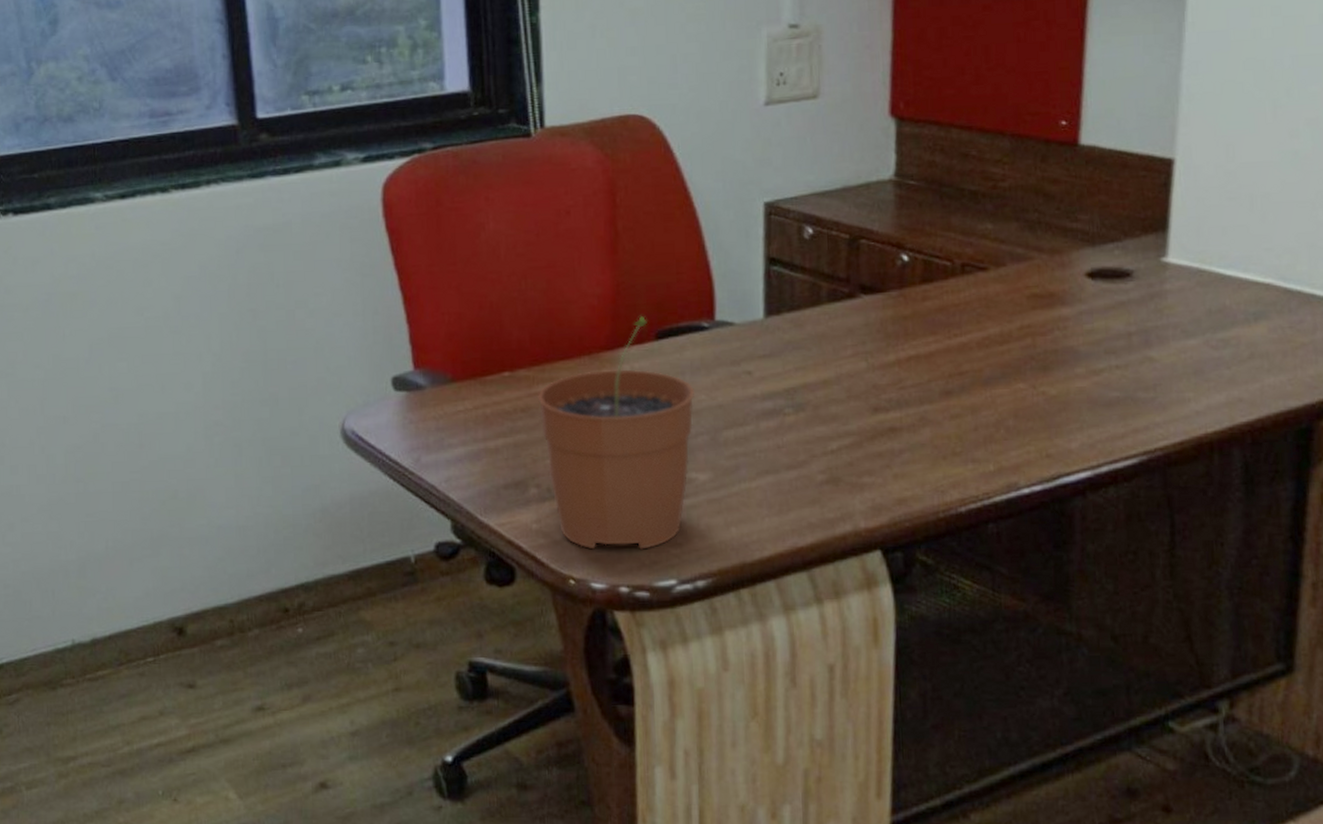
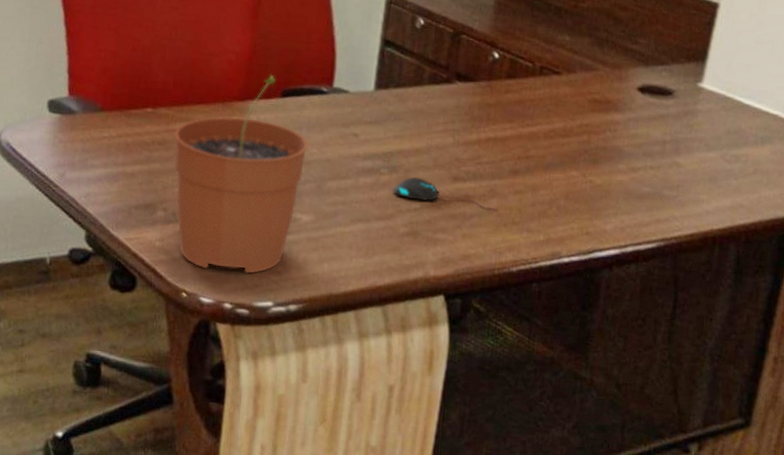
mouse: none [802,414,933,441] -> present [393,177,498,210]

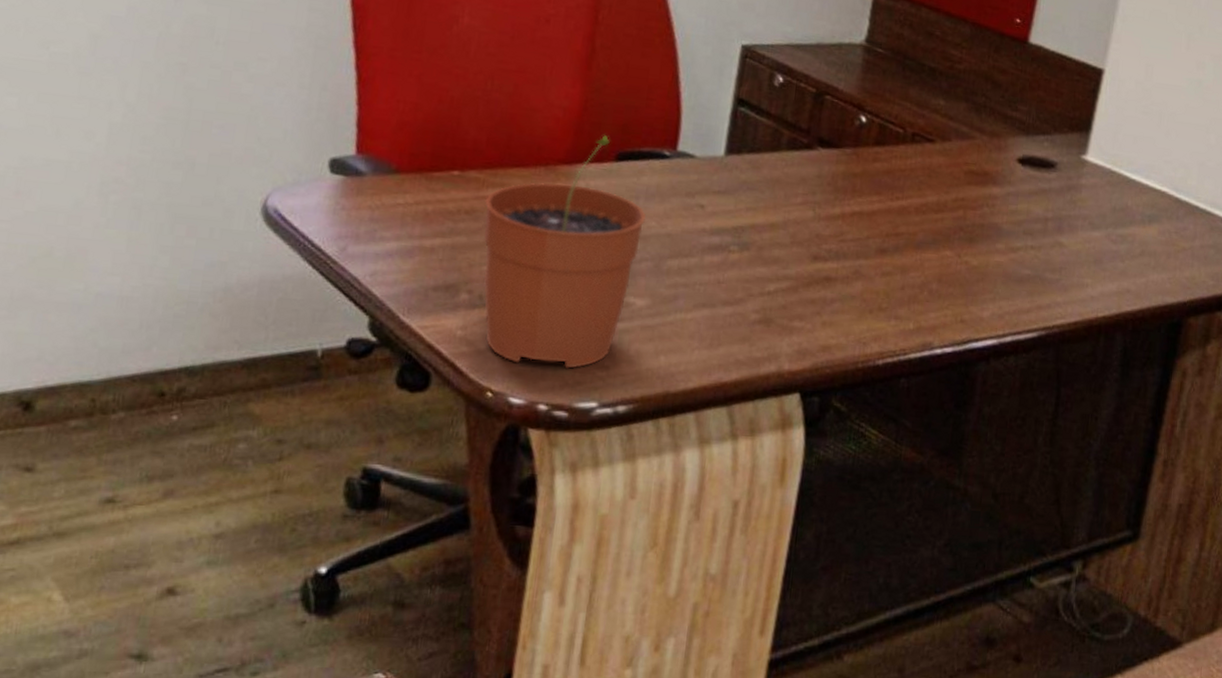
mouse: present [393,177,498,210] -> none [743,256,863,294]

